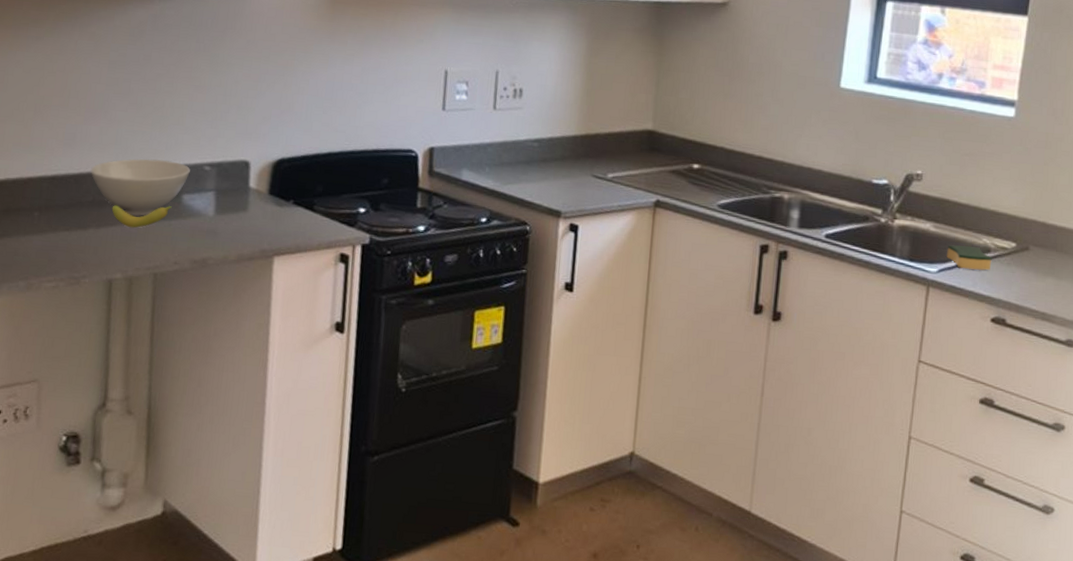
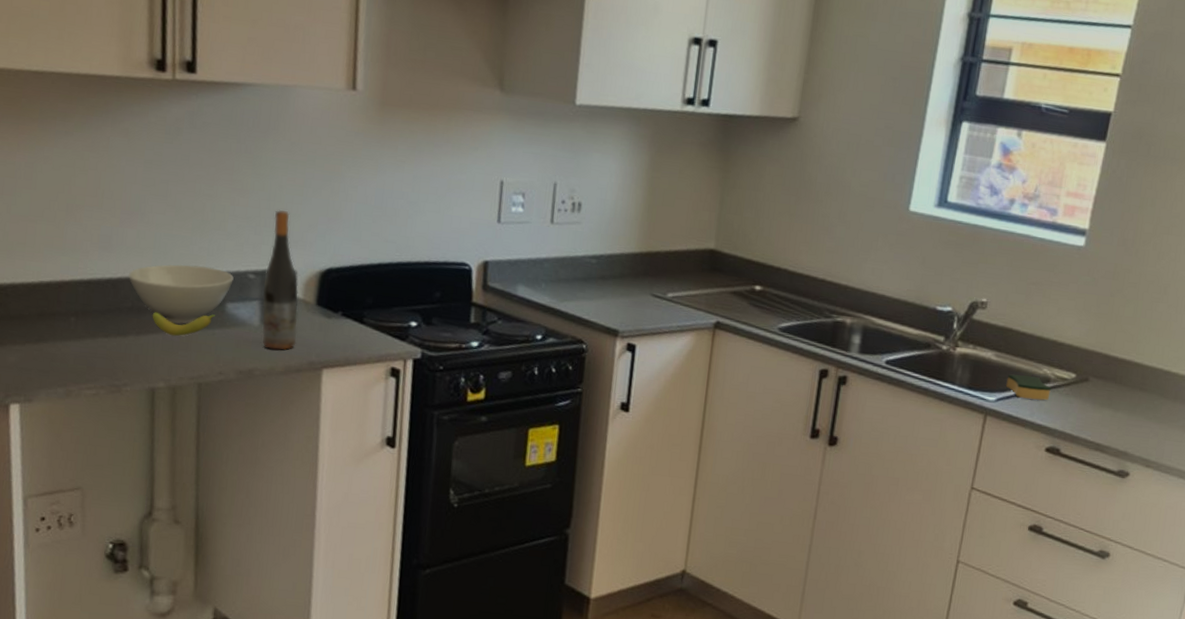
wine bottle: none [216,103,252,239] -> present [261,209,298,350]

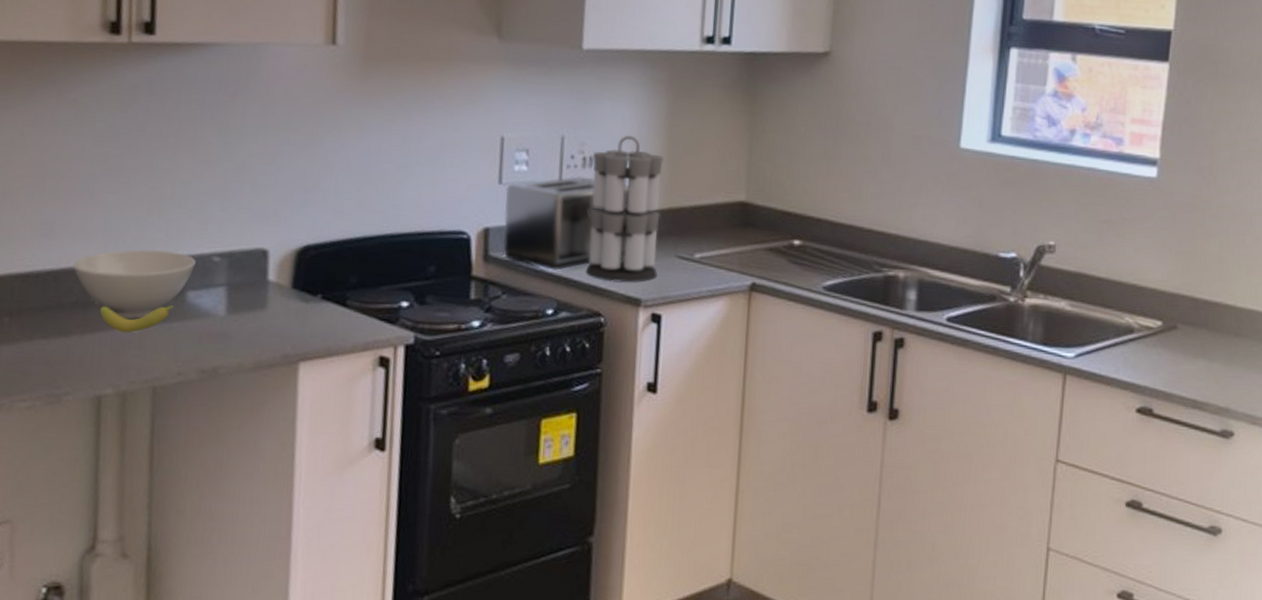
wine bottle: present [261,209,298,350] -> none [228,181,271,343]
toaster: none [499,219,612,302] -> present [502,176,629,271]
spice rack: none [571,184,644,316] -> present [585,135,664,283]
sponge: present [1006,374,1051,401] -> none [1085,325,1136,354]

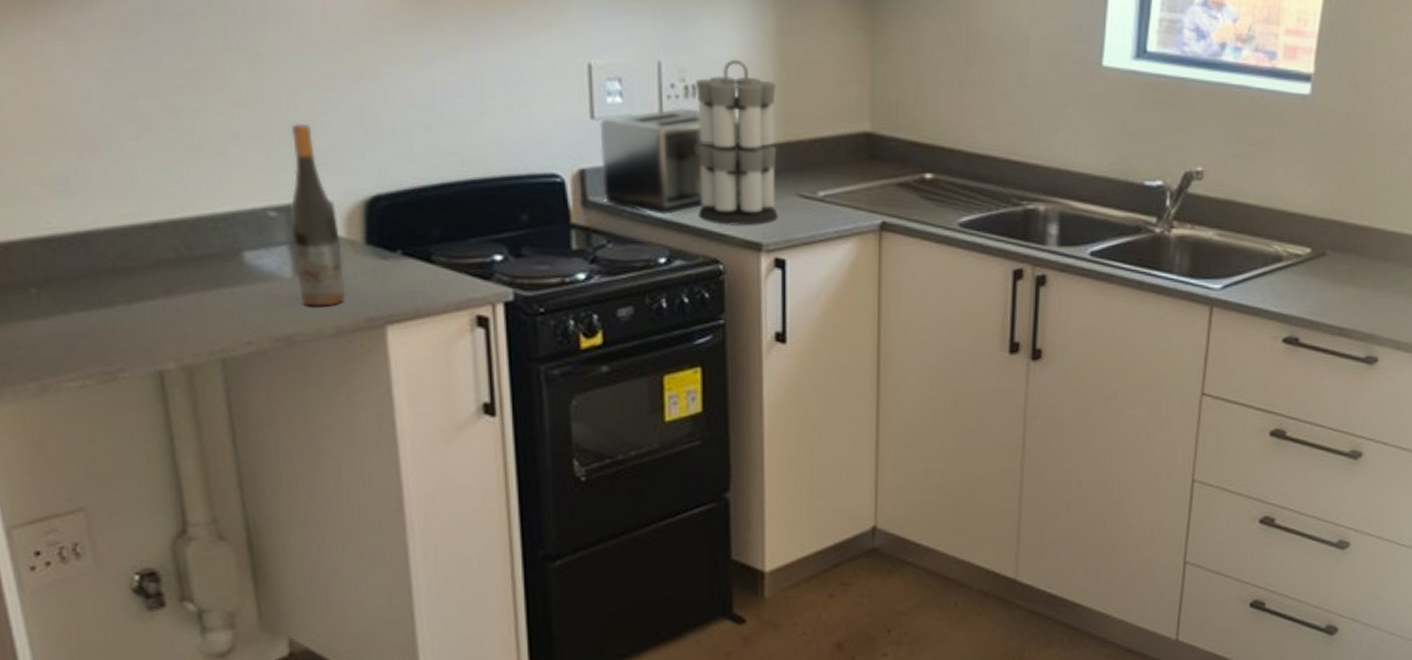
bowl: present [72,249,196,319] -> none [100,205,248,284]
fruit: present [99,305,174,334] -> none [143,268,231,301]
wine bottle: none [228,181,271,343] -> present [289,122,346,306]

